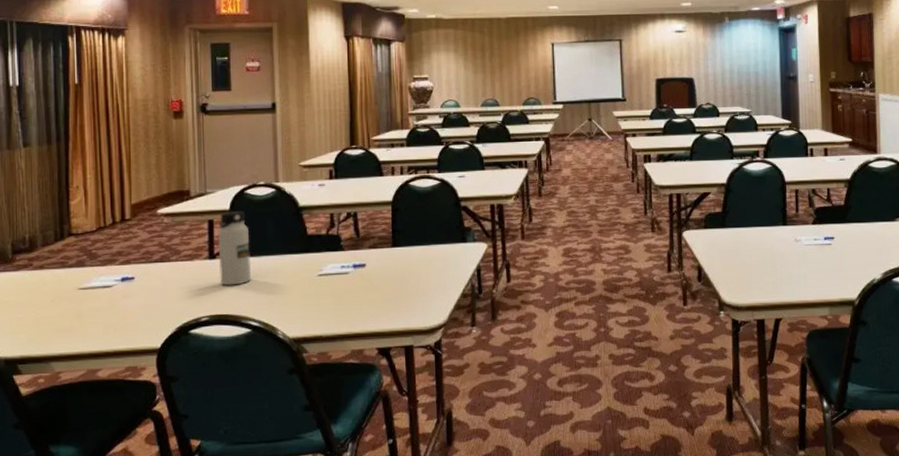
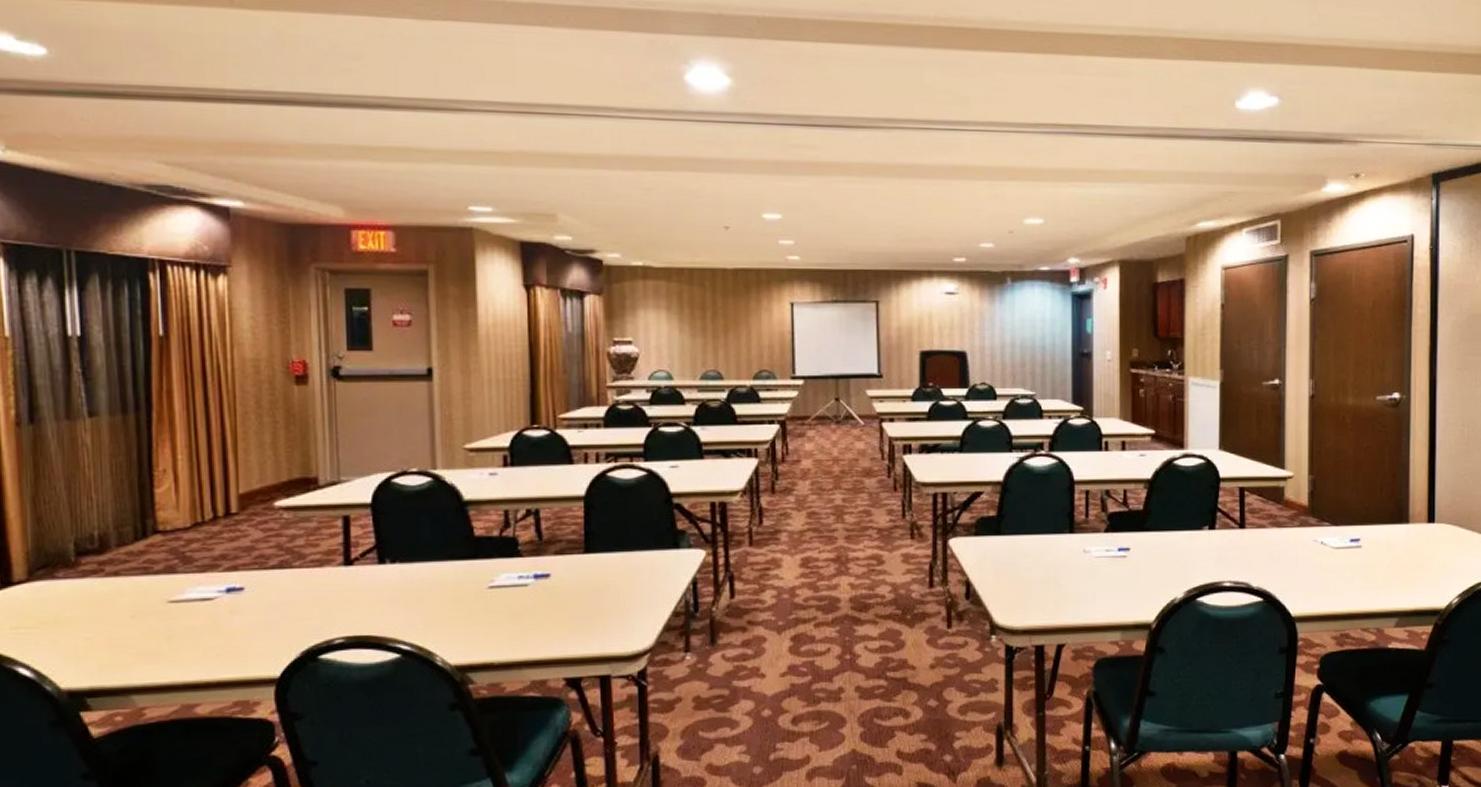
water bottle: present [218,210,251,286] -> none [356,504,400,600]

